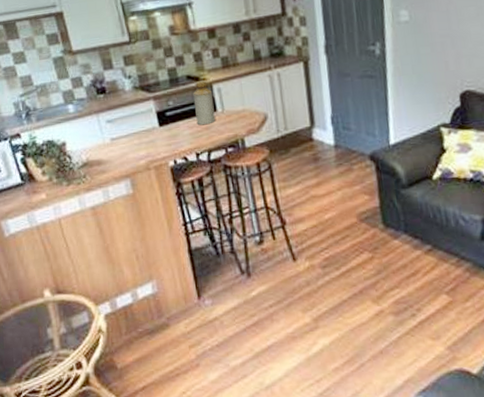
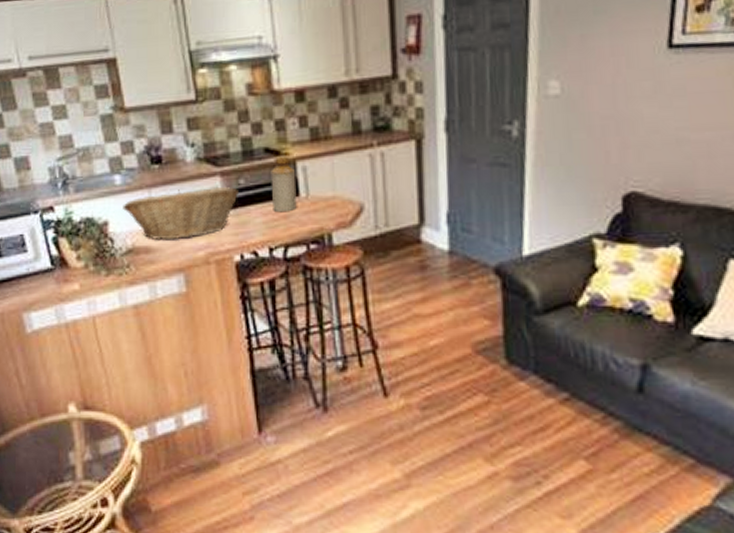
fruit basket: none [77,108,169,154] -> present [123,187,238,241]

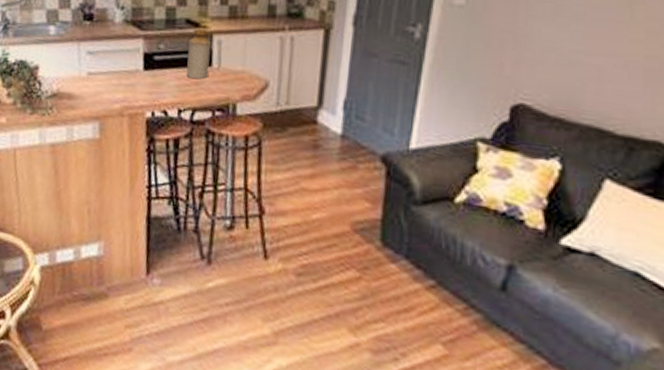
fruit basket: present [123,187,238,241] -> none [53,46,158,91]

